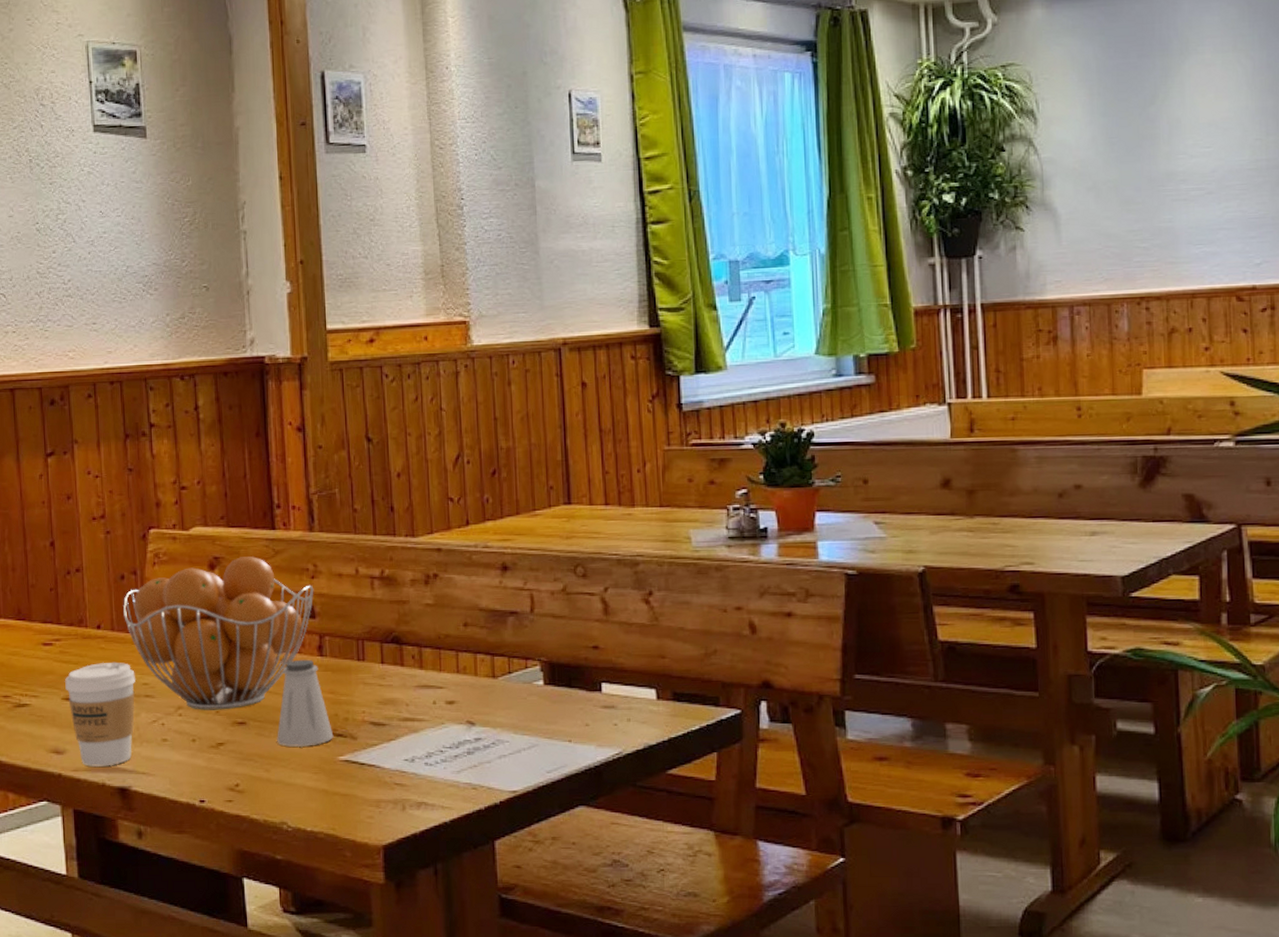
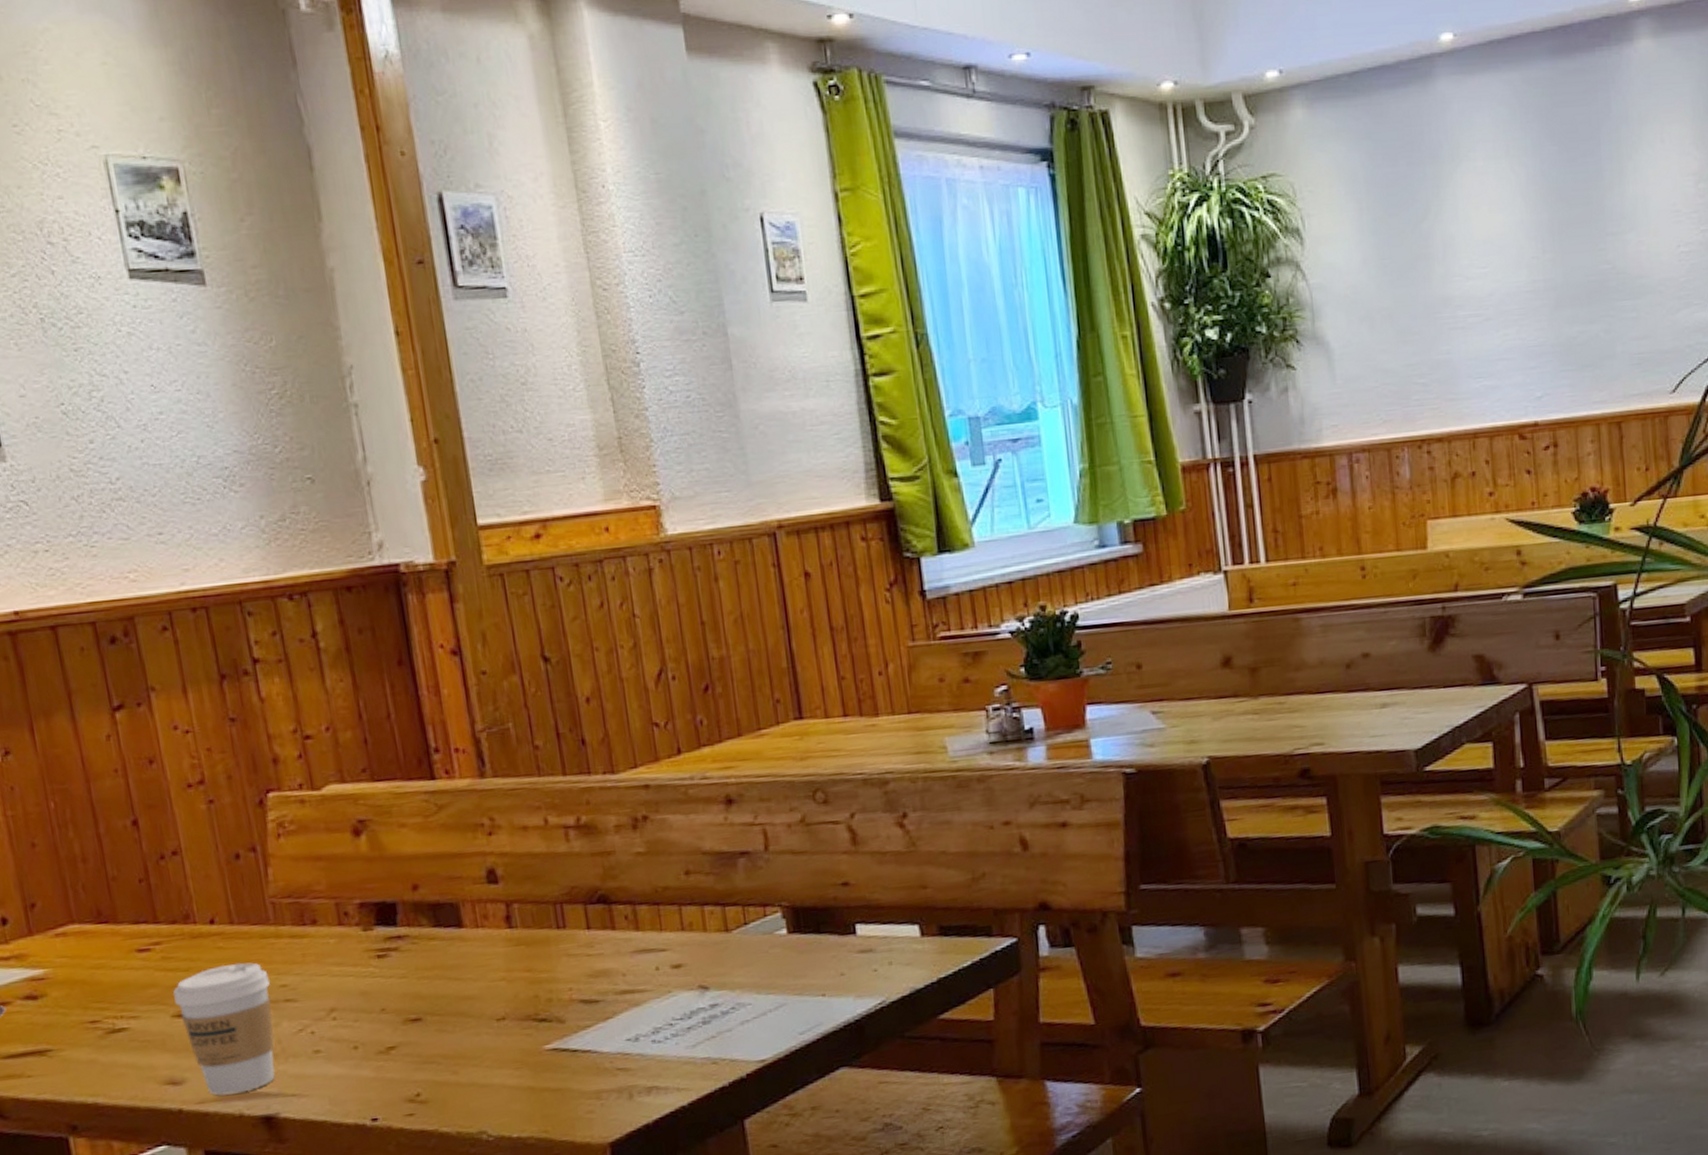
fruit basket: present [123,556,314,710] -> none [241,815,494,1010]
saltshaker: present [277,659,334,747] -> none [462,933,536,1041]

